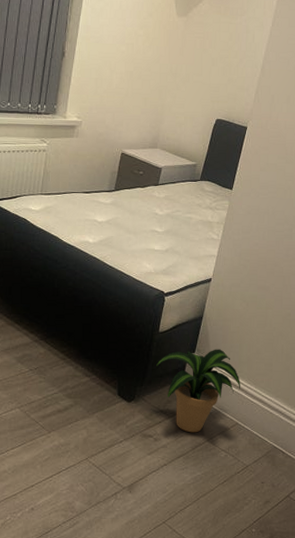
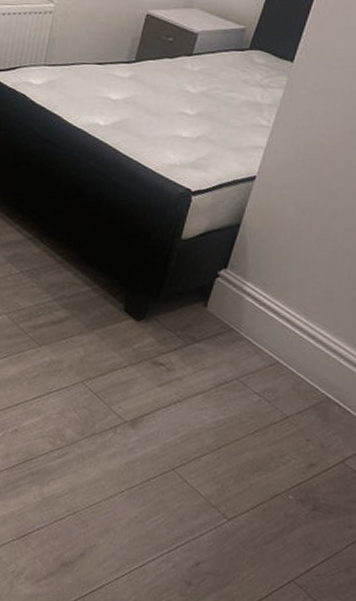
potted plant: present [156,349,240,433] -> none [175,265,286,368]

